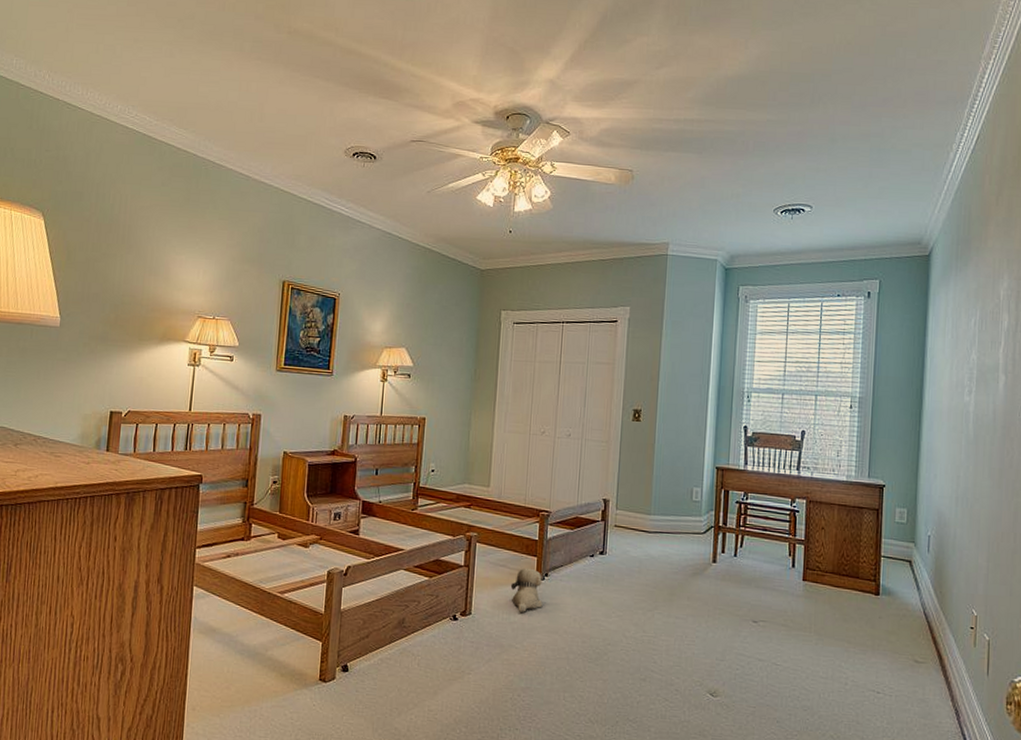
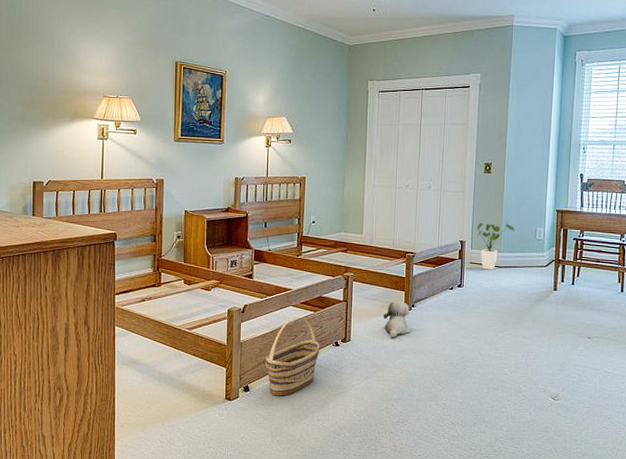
basket: none [368,582,435,680] -> present [265,316,320,396]
house plant: none [623,479,668,536] -> present [476,223,516,270]

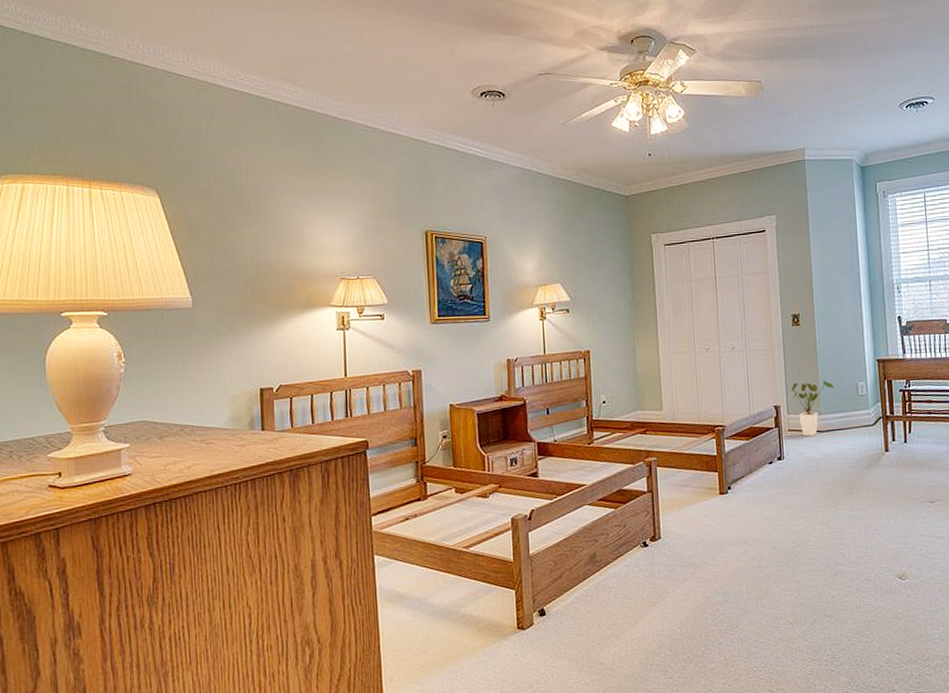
basket: present [265,316,320,396] -> none [561,516,626,617]
plush toy: present [383,300,411,337] -> none [695,484,730,528]

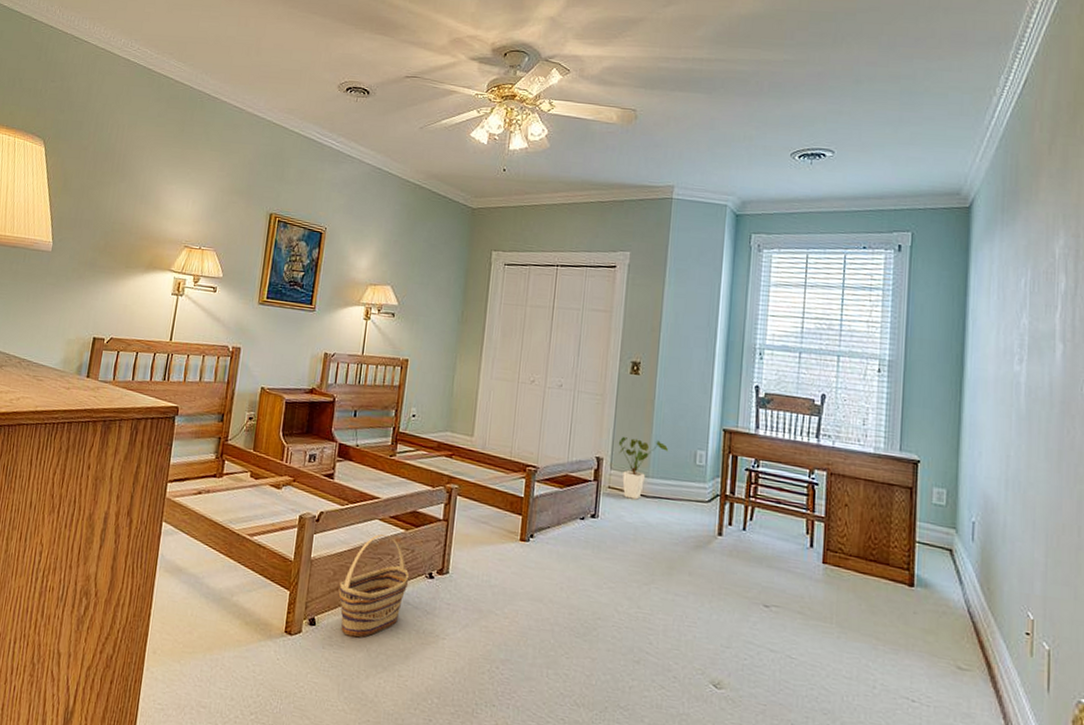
basket: none [561,516,626,617] -> present [338,533,410,638]

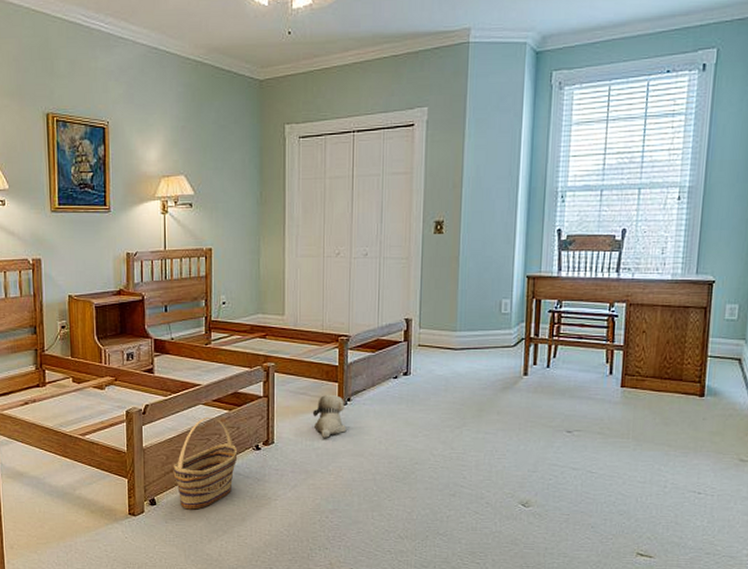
plush toy: none [492,526,527,576] -> present [312,394,347,438]
house plant: present [618,437,669,500] -> none [425,295,475,353]

